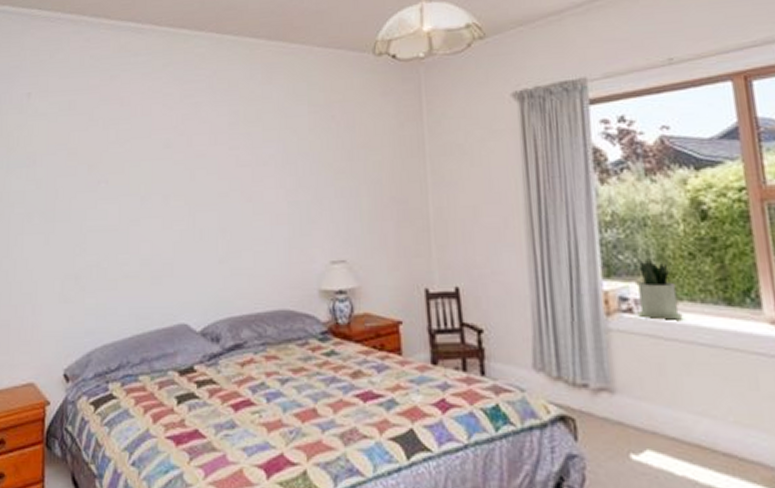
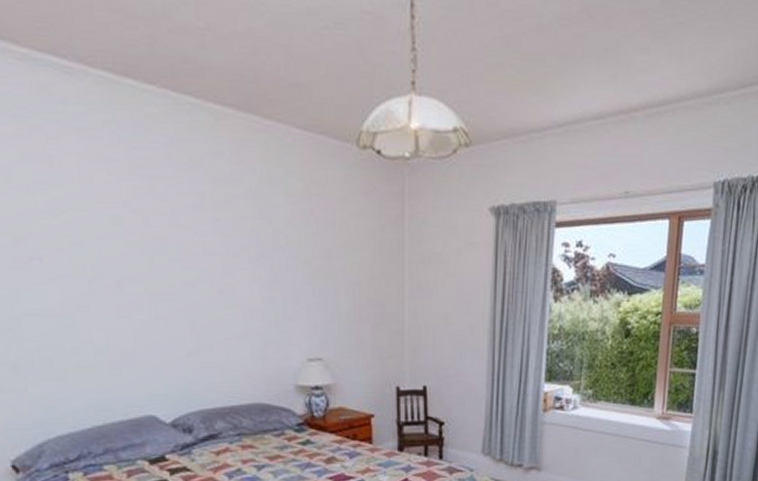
planter: present [637,258,683,320] -> none [567,366,599,415]

